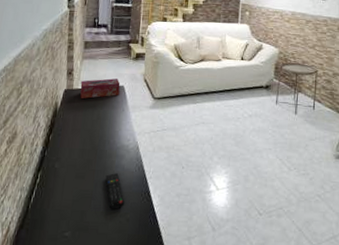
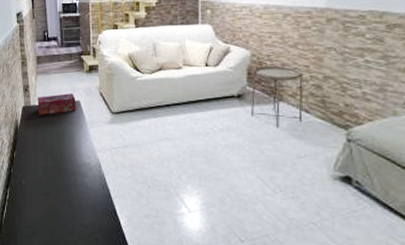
remote control: present [105,173,125,210] -> none [70,191,92,228]

